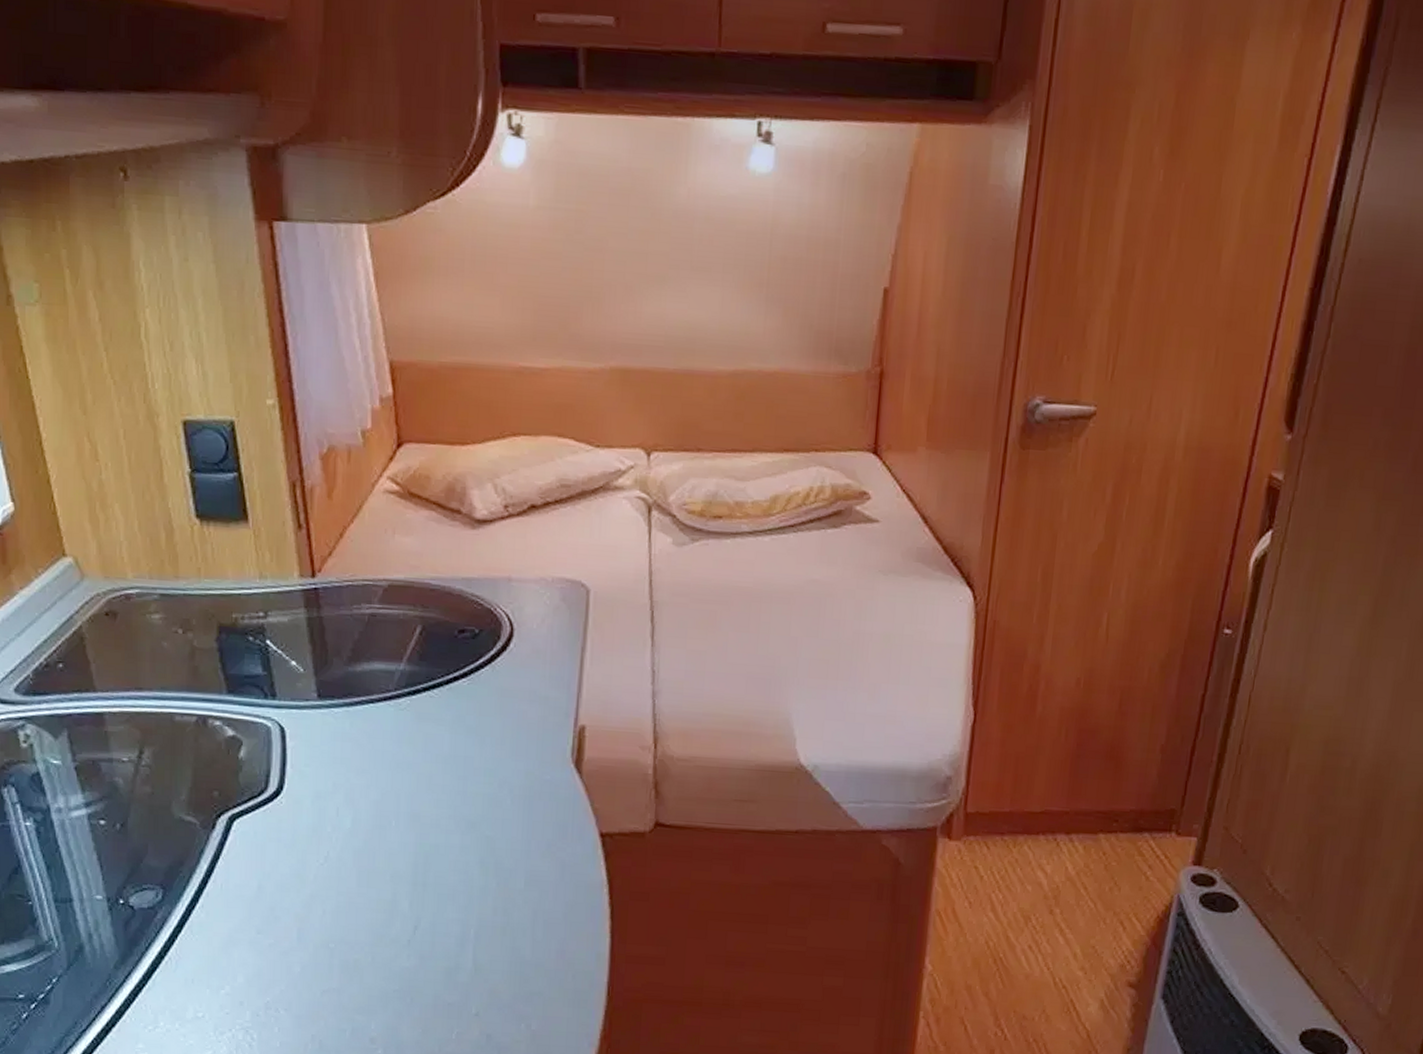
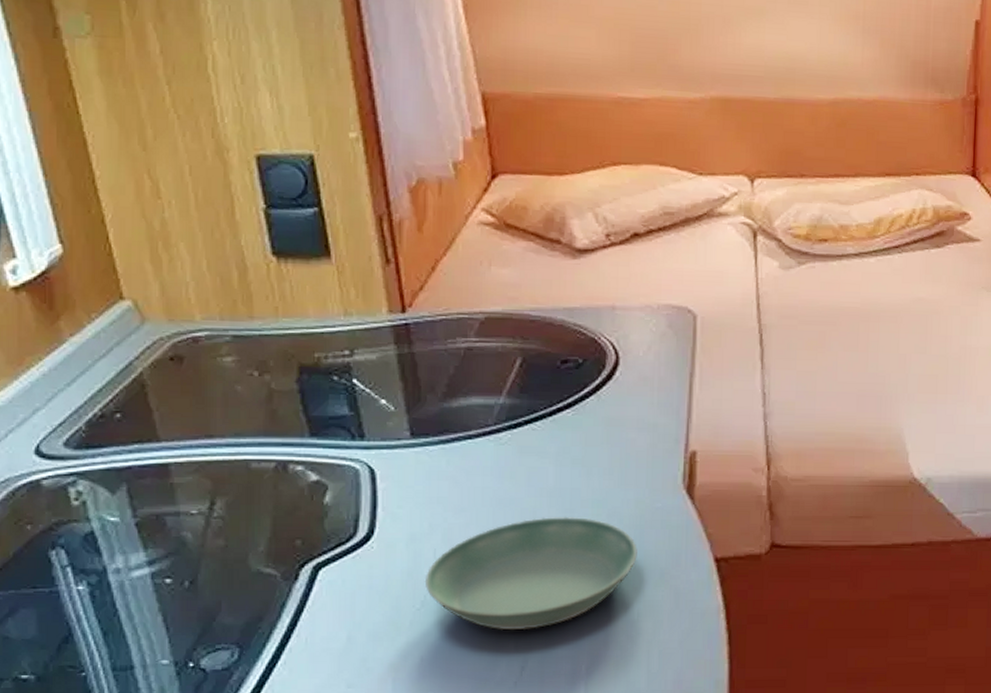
saucer: none [328,783,526,891] -> present [424,516,637,631]

